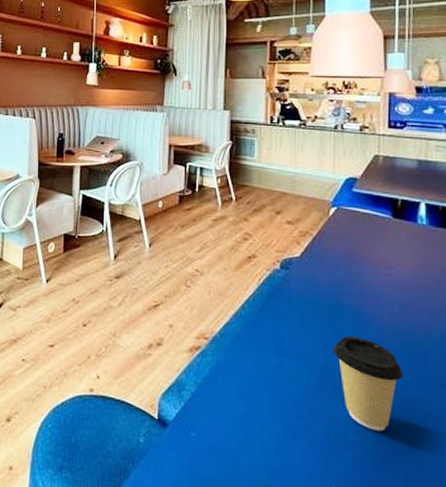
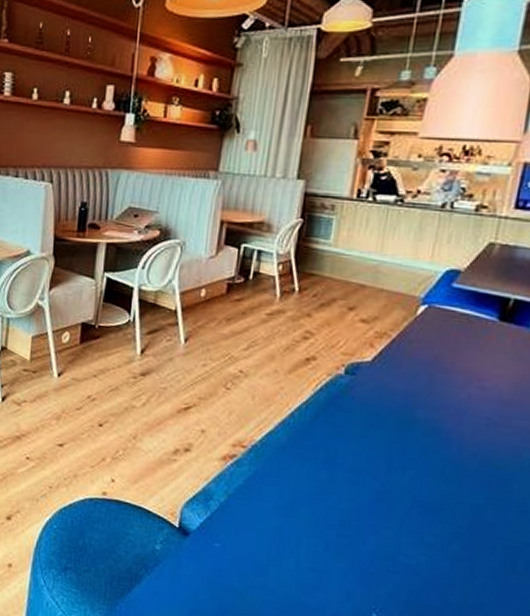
coffee cup: present [333,335,404,432] -> none [396,452,478,556]

